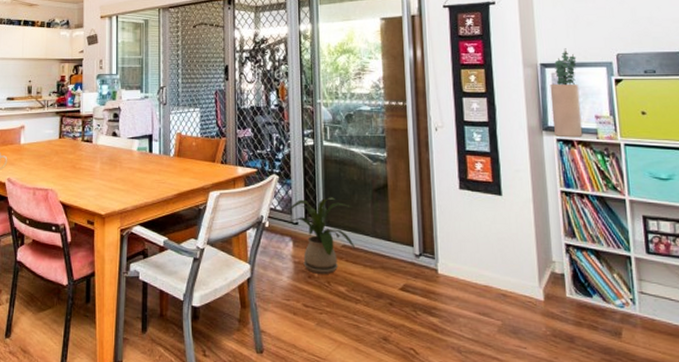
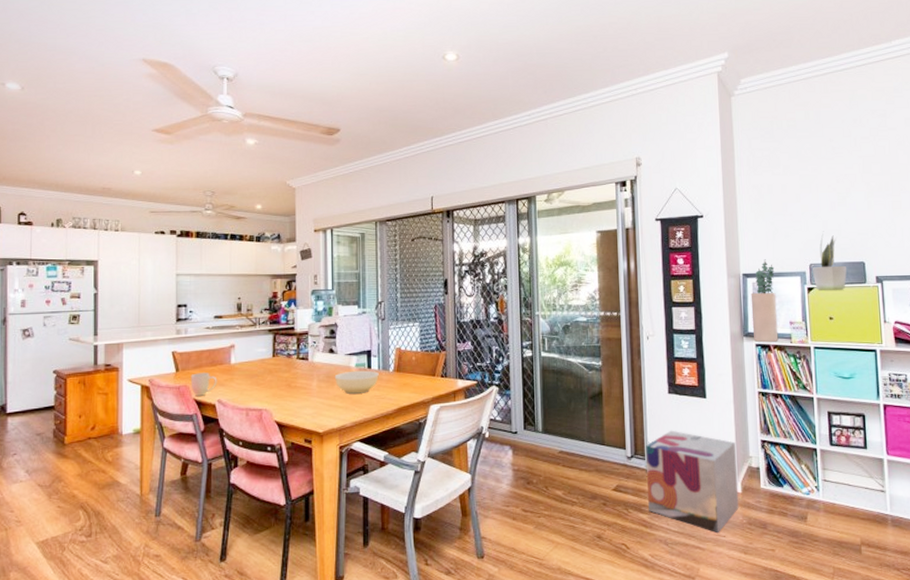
bowl: none [117,154,160,177] -> present [334,370,379,394]
house plant: present [288,197,356,274] -> none [507,406,572,480]
letter cube: none [436,228,542,343] -> present [646,430,739,533]
potted plant: none [620,21,661,84] -> present [813,233,847,291]

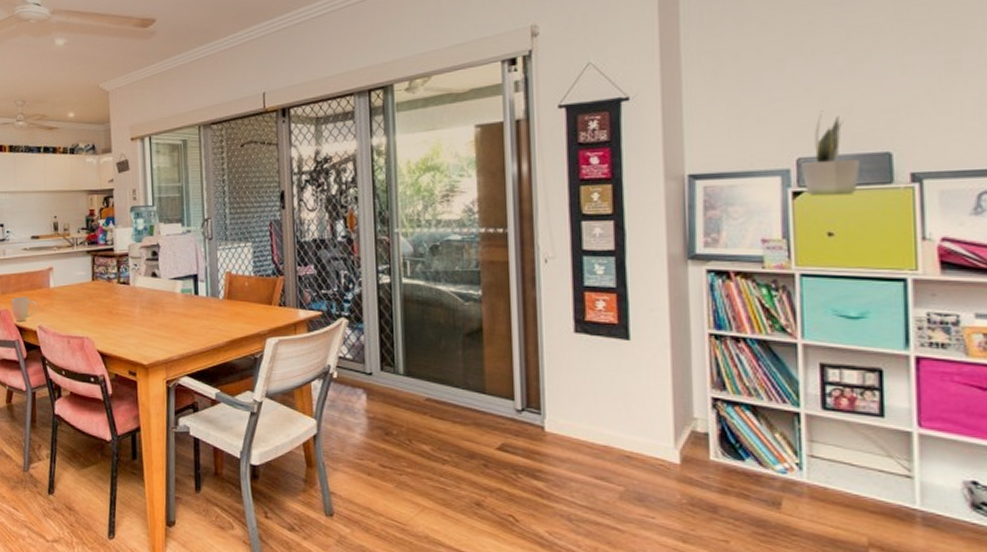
bowl: present [334,370,379,394] -> none [158,297,207,323]
letter cube: present [646,430,739,533] -> none [542,379,677,512]
vase: present [750,259,779,343] -> none [700,153,743,268]

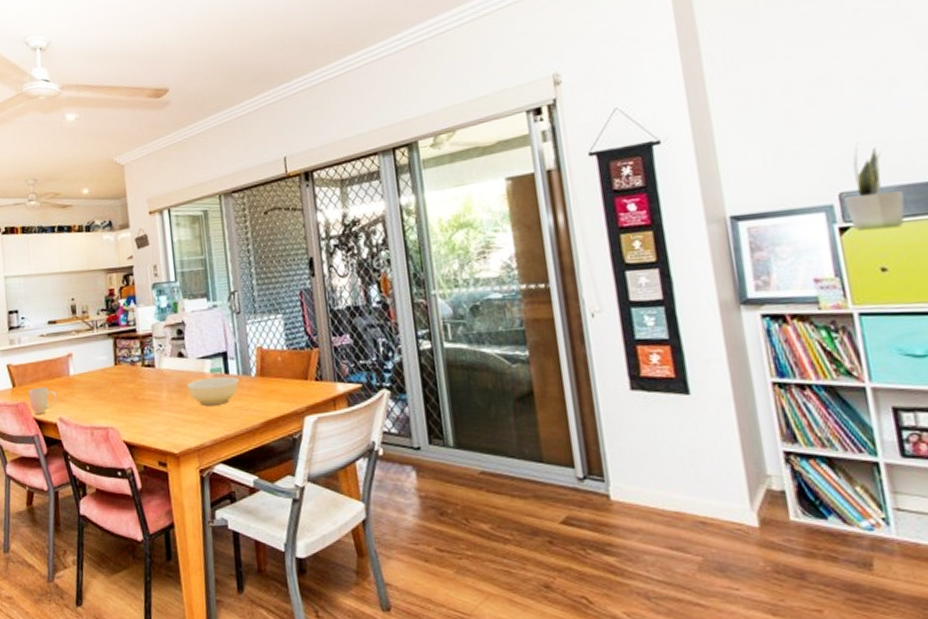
bowl: none [158,297,207,323] -> present [186,376,239,406]

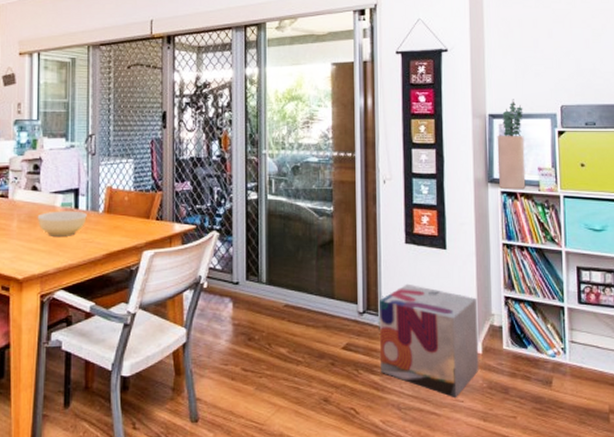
letter cube: none [604,440,758,584] -> present [380,283,479,397]
vase: none [745,192,798,312] -> present [497,99,526,190]
potted plant: present [845,146,905,231] -> none [564,72,600,136]

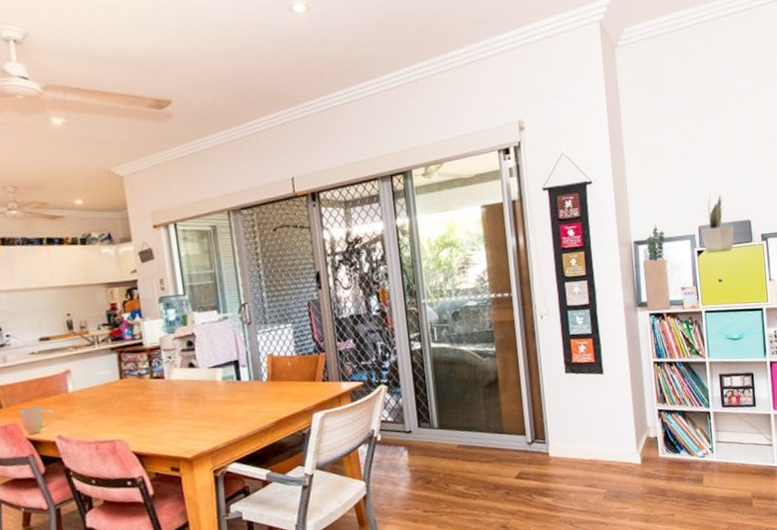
bowl: present [37,210,87,236] -> none [198,382,251,412]
letter cube: present [380,283,479,397] -> none [546,410,640,506]
potted plant: none [564,72,600,136] -> present [702,193,734,253]

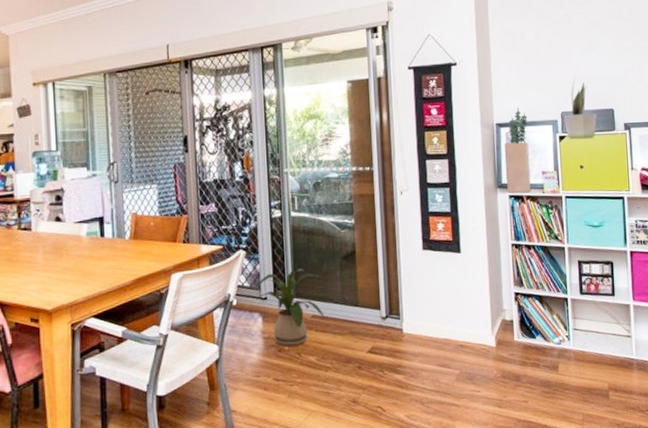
house plant: none [400,399,471,478] -> present [256,268,325,347]

